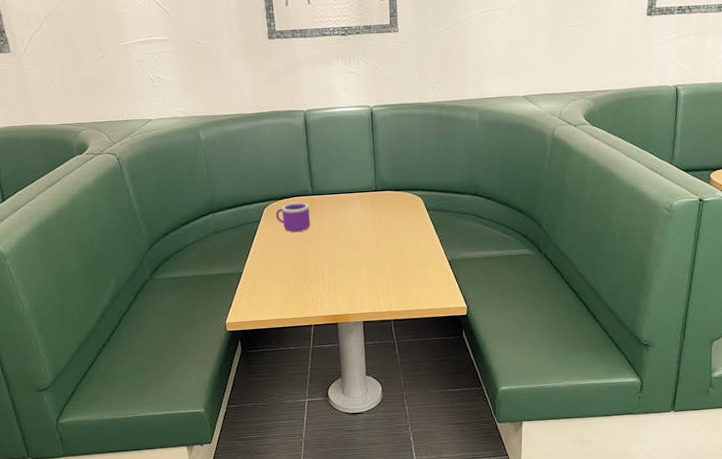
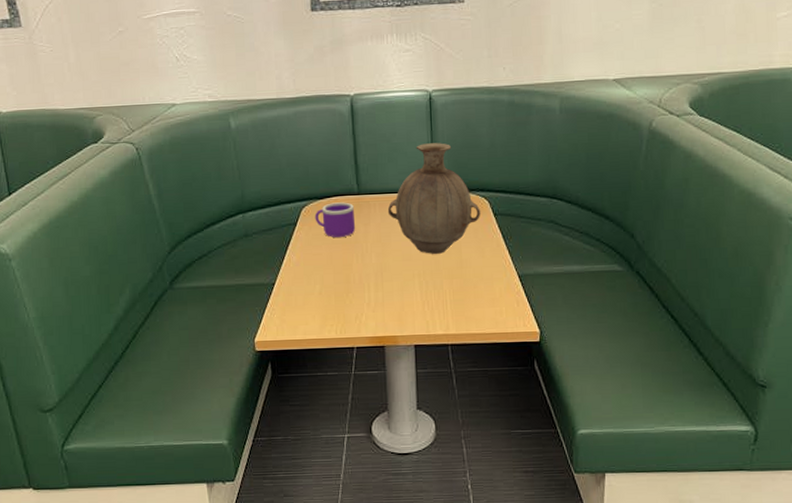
vase: none [337,150,416,244] -> present [387,143,481,254]

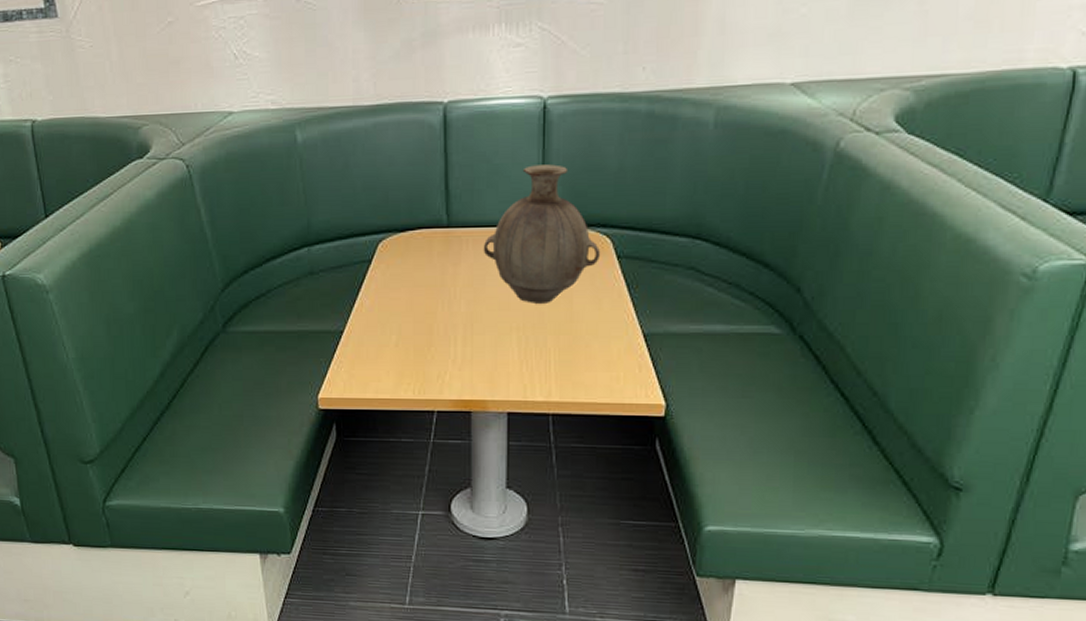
mug: present [315,202,356,237] -> none [393,236,443,279]

